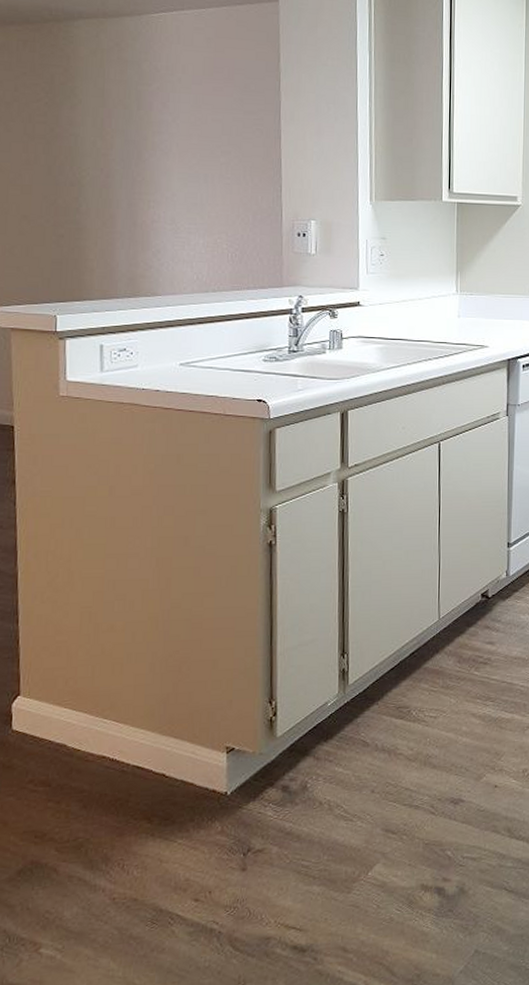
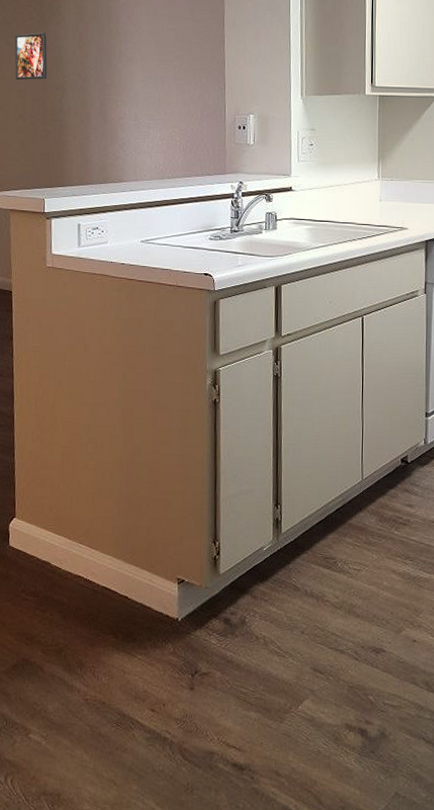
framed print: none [15,117,60,174] -> present [14,32,48,80]

